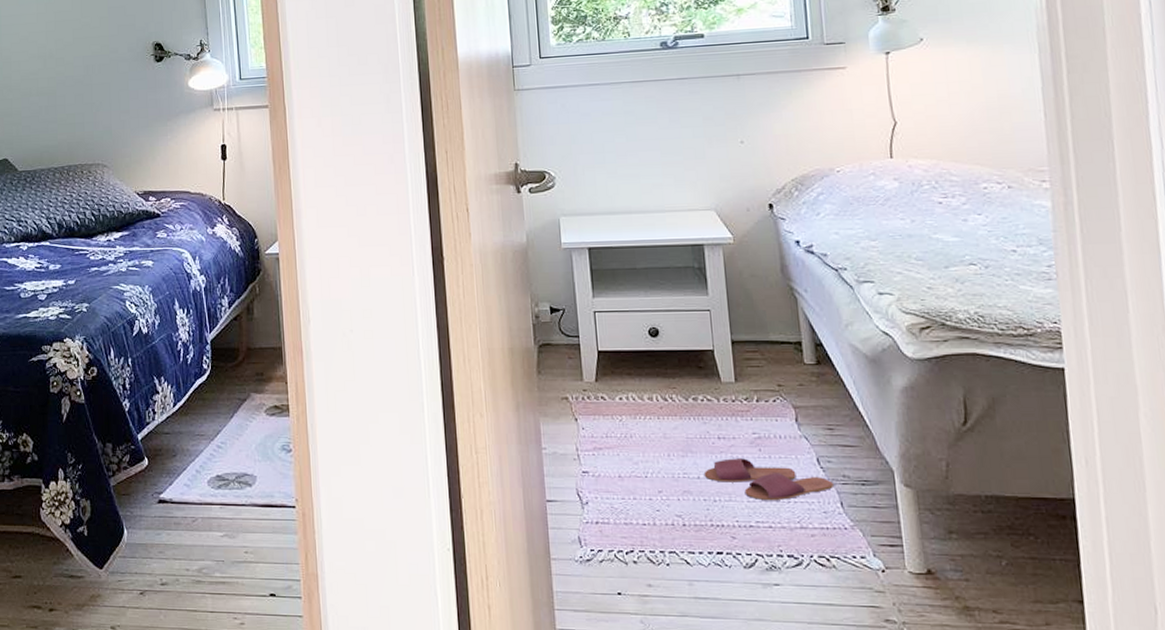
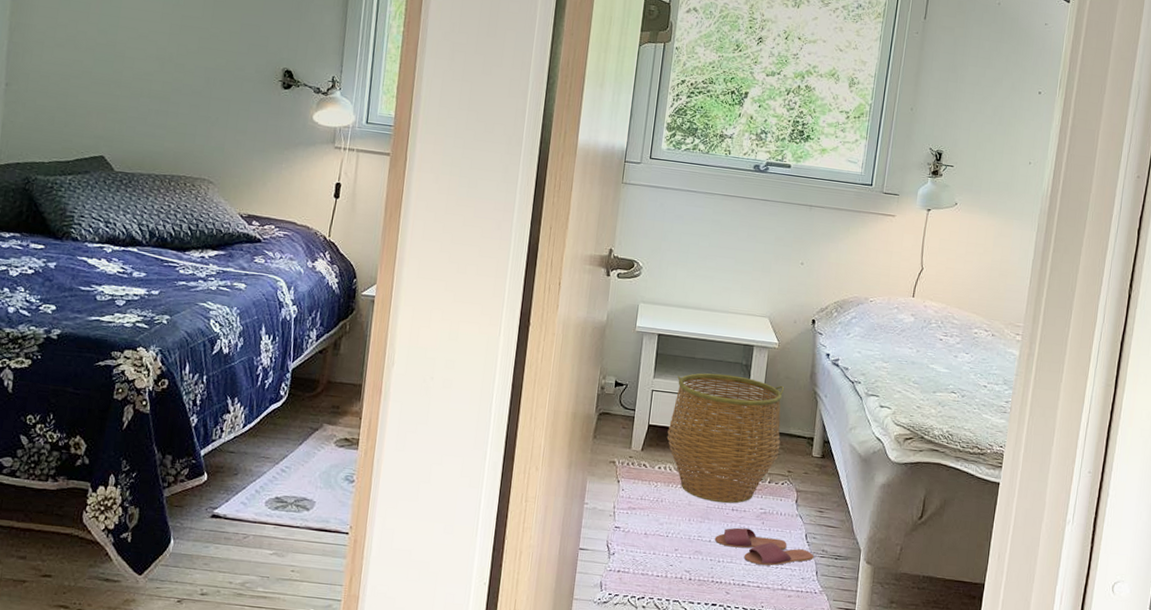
basket: none [620,281,762,432] -> present [666,373,785,504]

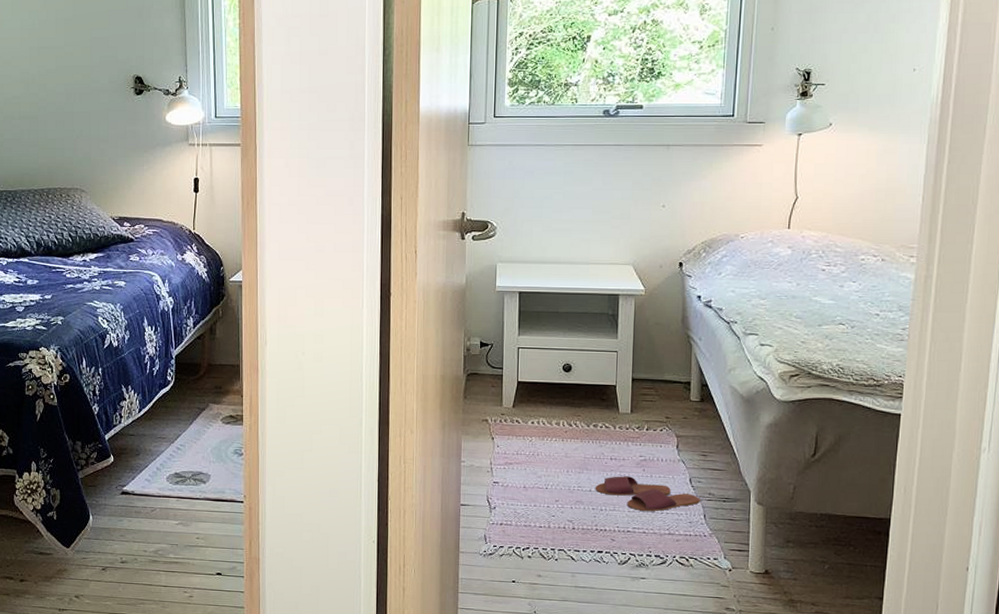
basket: present [666,373,785,504] -> none [537,325,656,453]

